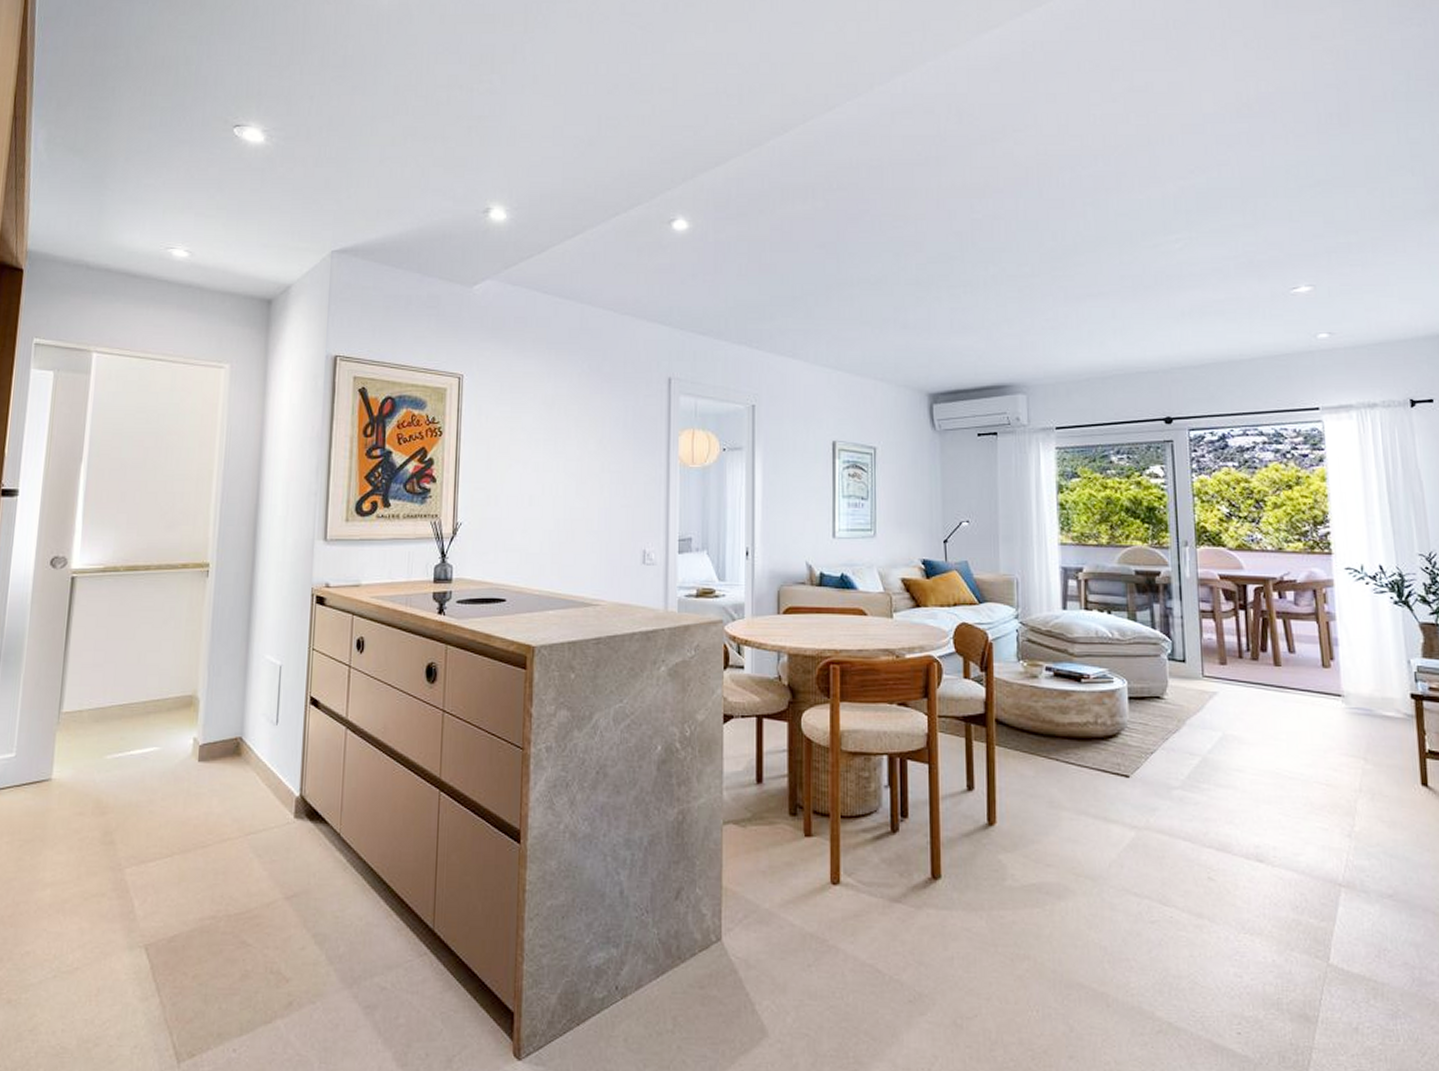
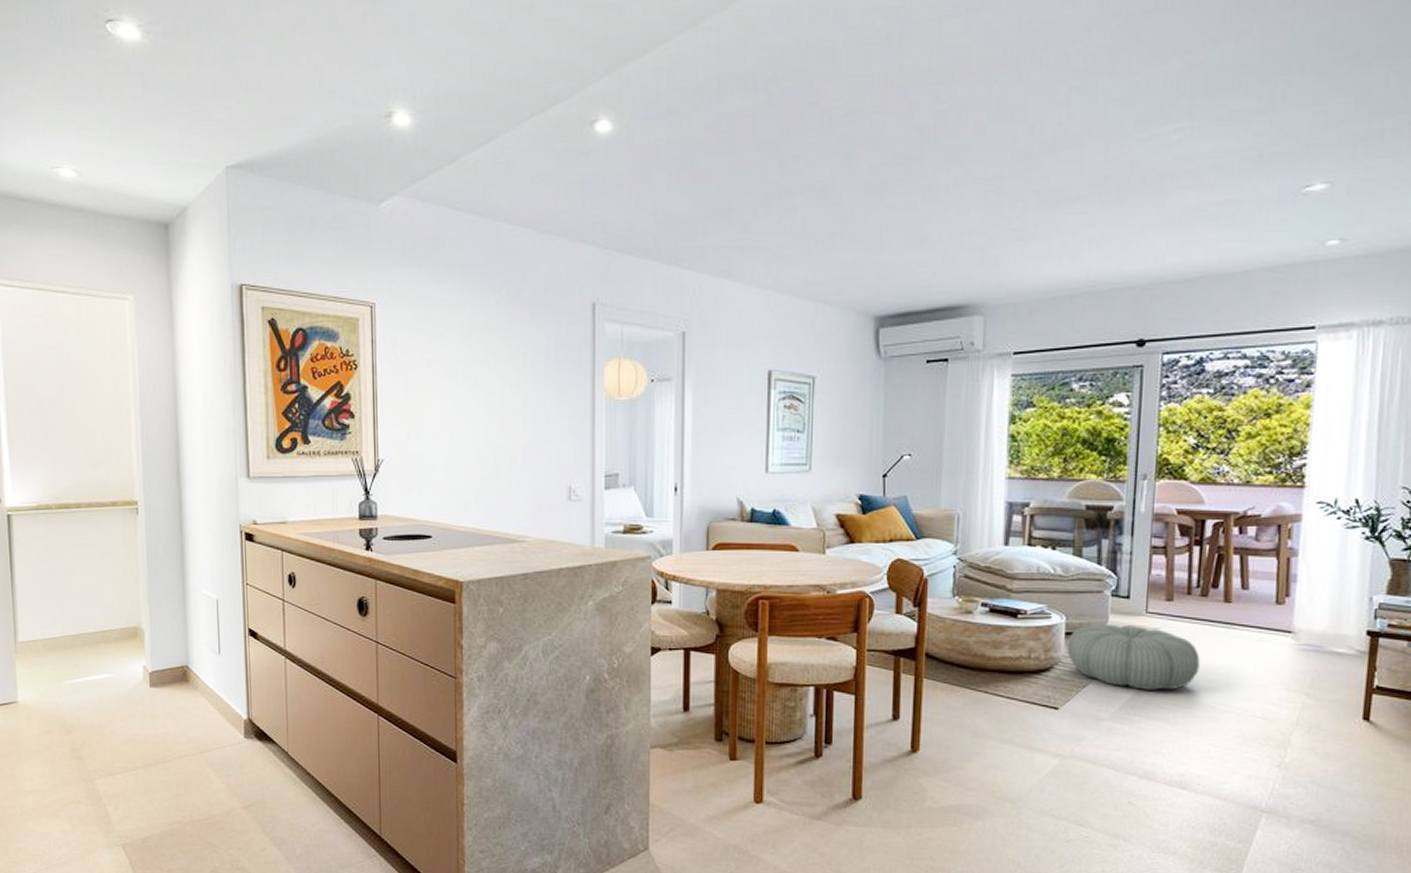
pouf: none [1131,687,1260,756] -> present [1066,623,1200,690]

